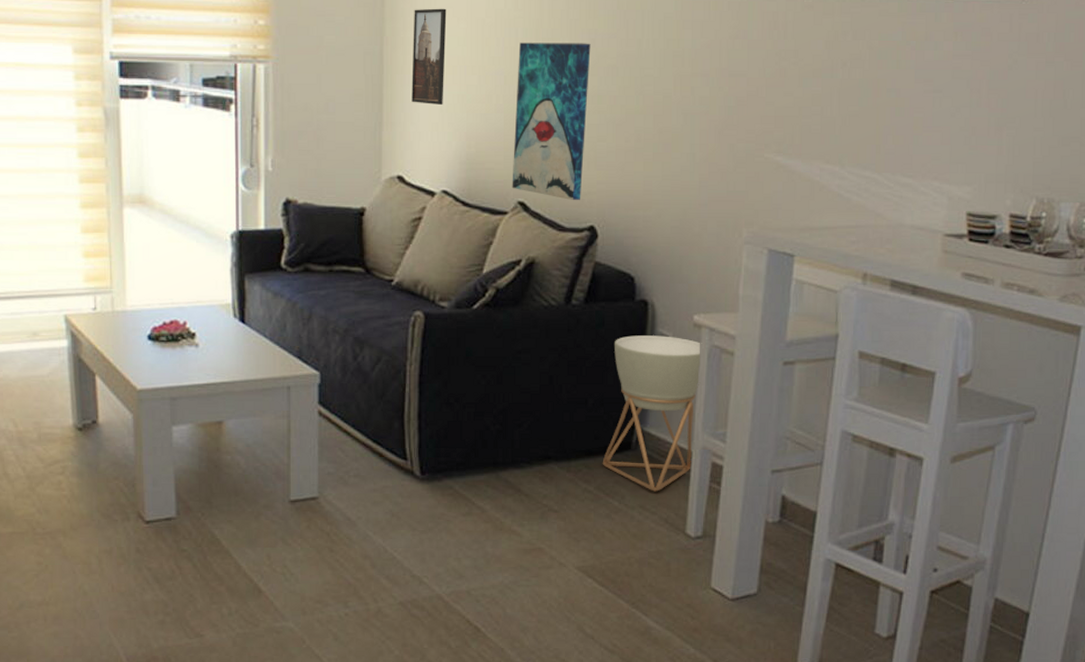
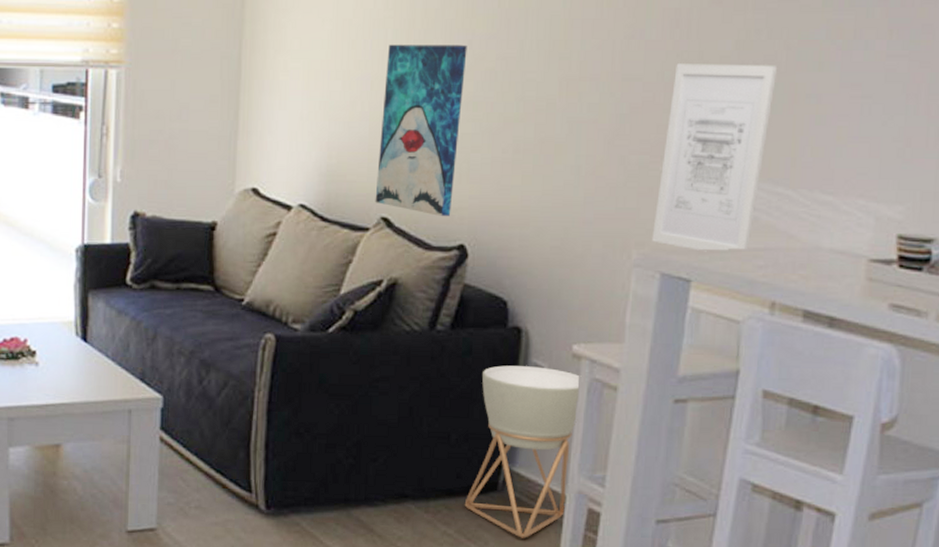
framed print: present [411,8,447,106] -> none [270,8,311,113]
wall art: none [760,61,863,230] -> present [652,63,778,252]

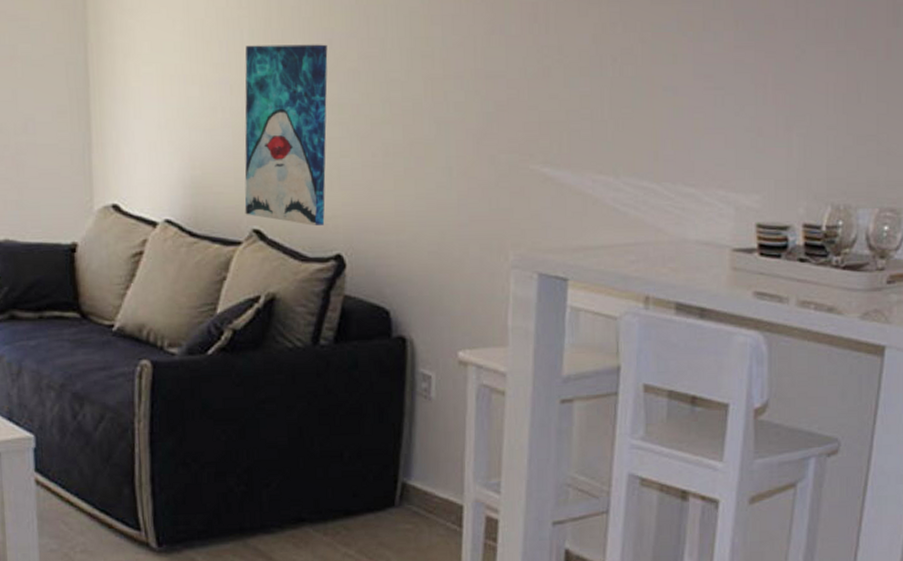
planter: present [464,365,582,538] -> none [363,376,469,552]
wall art: present [652,63,778,252] -> none [527,58,635,250]

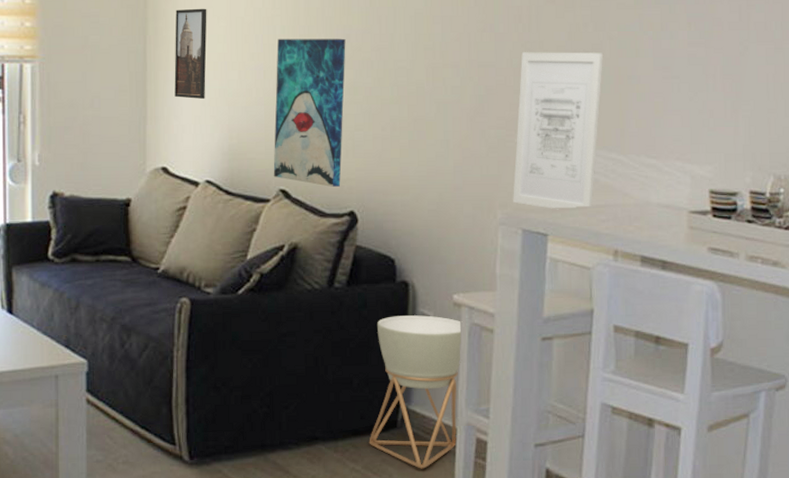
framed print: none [121,8,161,122] -> present [174,8,207,100]
planter: none [363,376,469,552] -> present [369,315,463,469]
wall art: none [527,58,635,250] -> present [513,52,604,210]

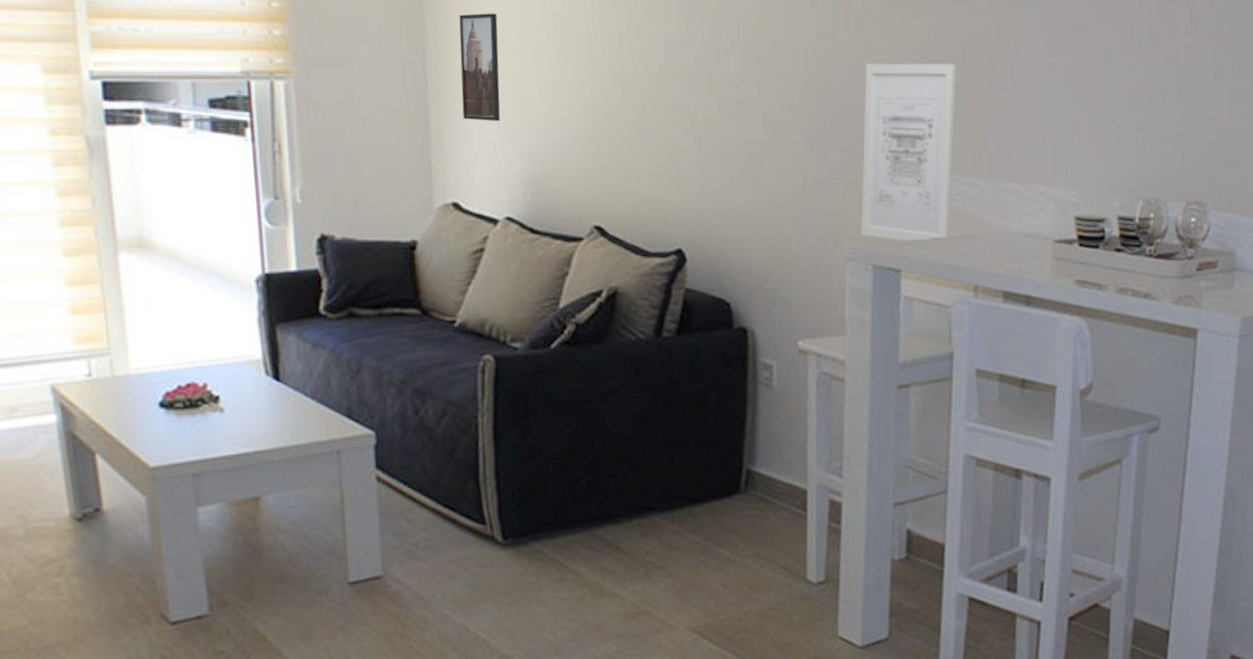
wall art: present [273,38,346,187] -> none [583,48,665,222]
planter: present [369,315,463,469] -> none [709,365,811,537]

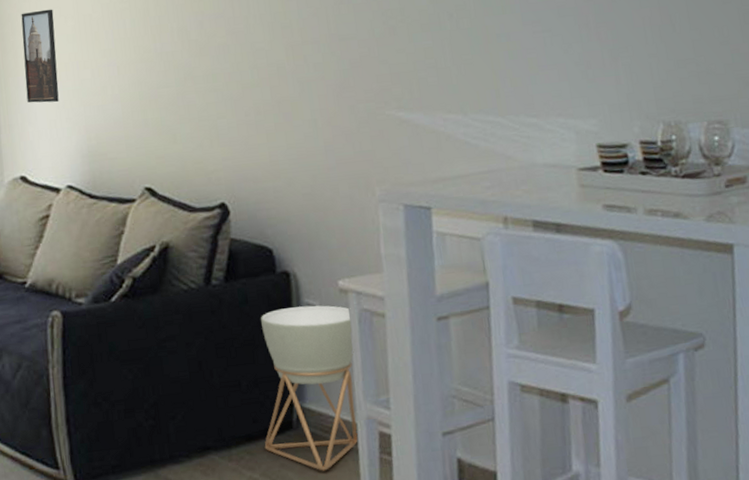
planter: none [709,365,811,537] -> present [261,305,358,471]
wall art: present [861,63,957,243] -> none [383,13,475,181]

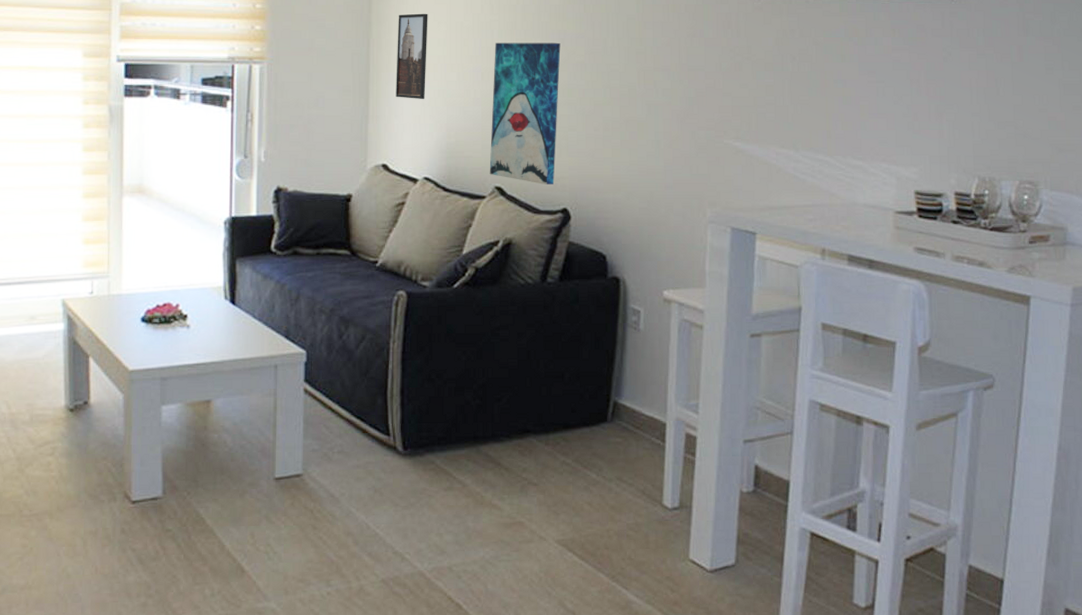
wall art: none [128,25,208,180] -> present [489,42,561,184]
planter: present [261,305,358,471] -> none [579,311,672,463]

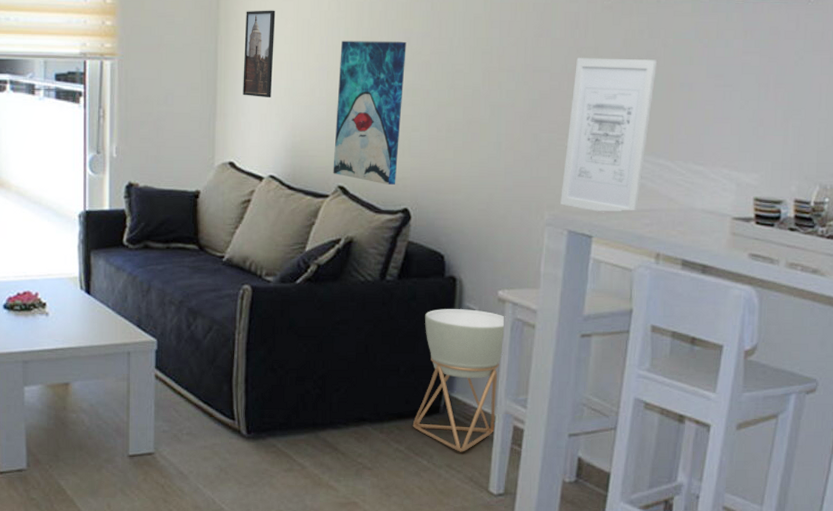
planter: none [579,311,672,463] -> present [412,309,506,452]
wall art: none [722,56,810,209] -> present [560,58,658,213]

